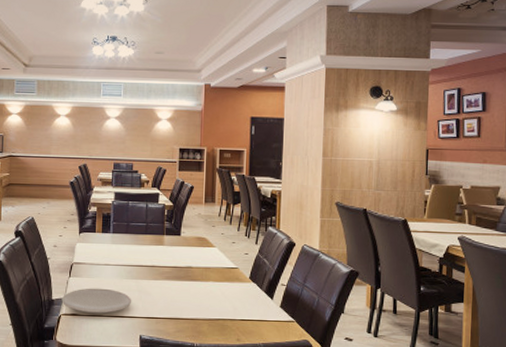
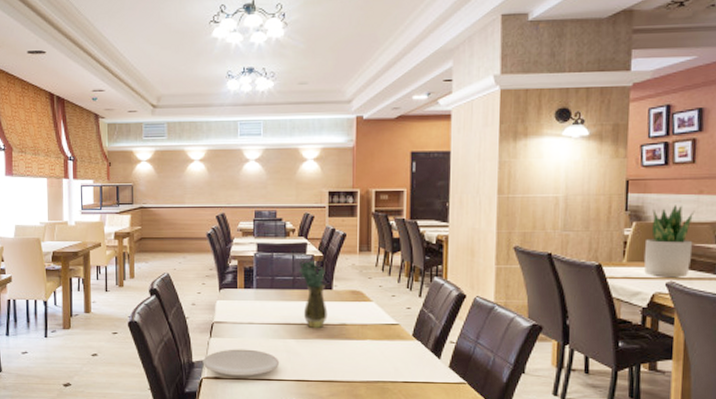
vase: none [152,206,176,270] -> present [299,257,328,328]
planter: none [440,171,480,233] -> present [643,205,695,278]

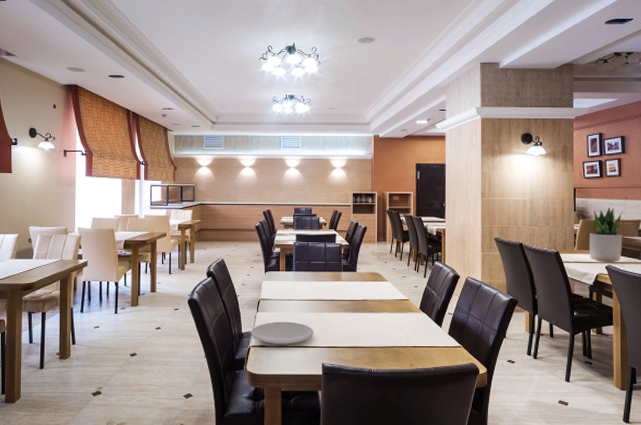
vase: present [299,257,328,328] -> none [330,245,353,303]

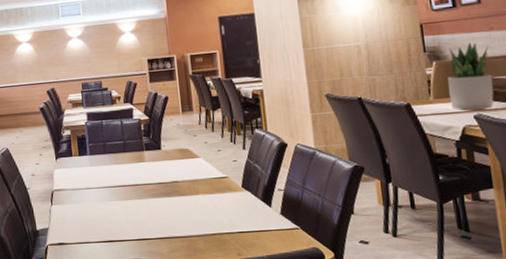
plate: present [250,321,314,344] -> none [46,213,120,241]

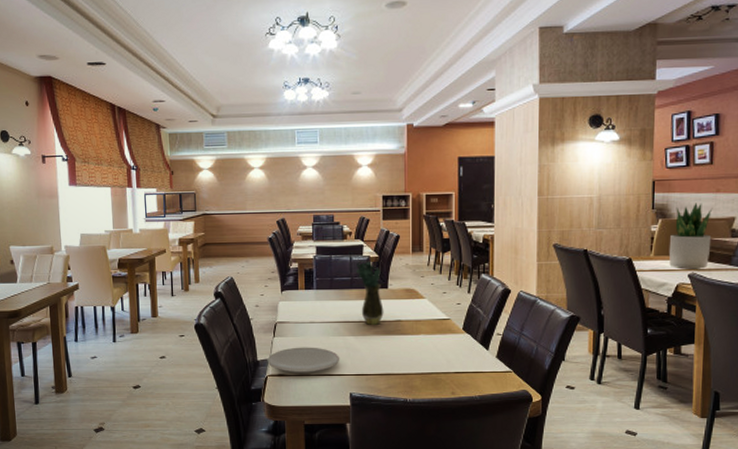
plate: none [46,213,120,241] -> present [267,347,340,373]
vase: none [128,122,160,188] -> present [356,258,384,325]

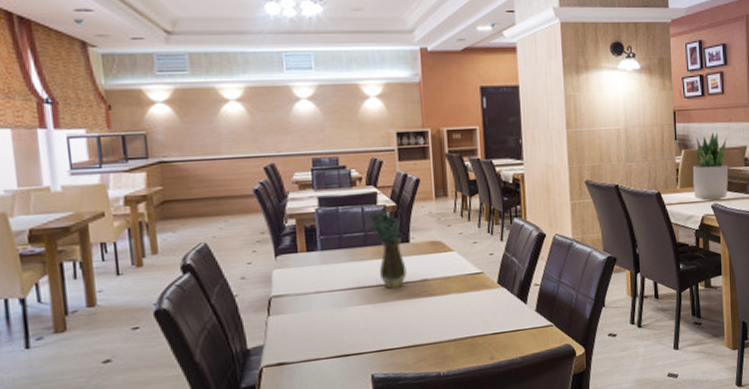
plate: present [267,347,340,373] -> none [260,323,357,359]

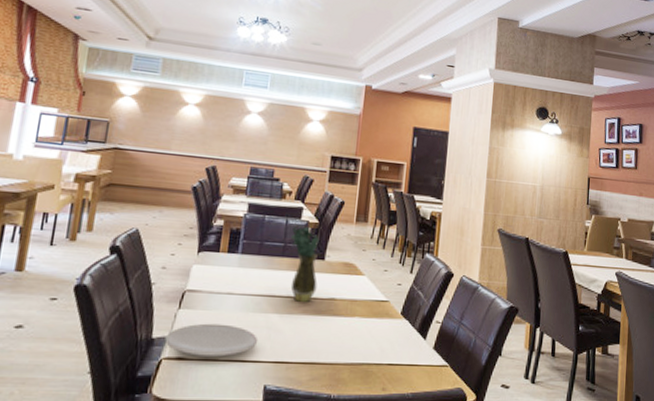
plate: none [260,323,357,359] -> present [164,323,259,357]
planter: present [692,132,729,200] -> none [599,203,637,268]

